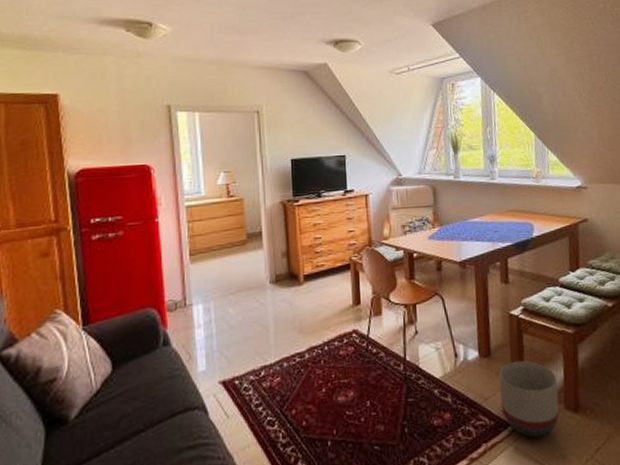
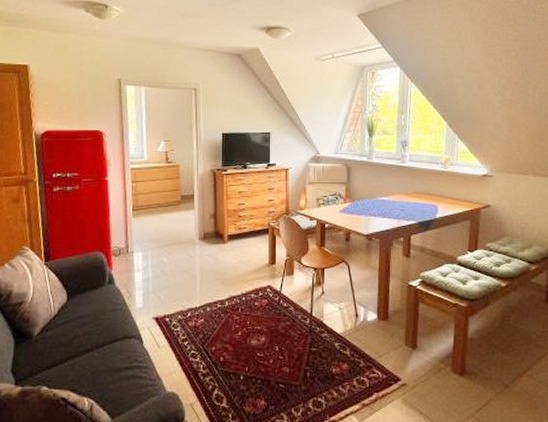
planter: present [499,361,559,438] -> none [393,327,447,393]

